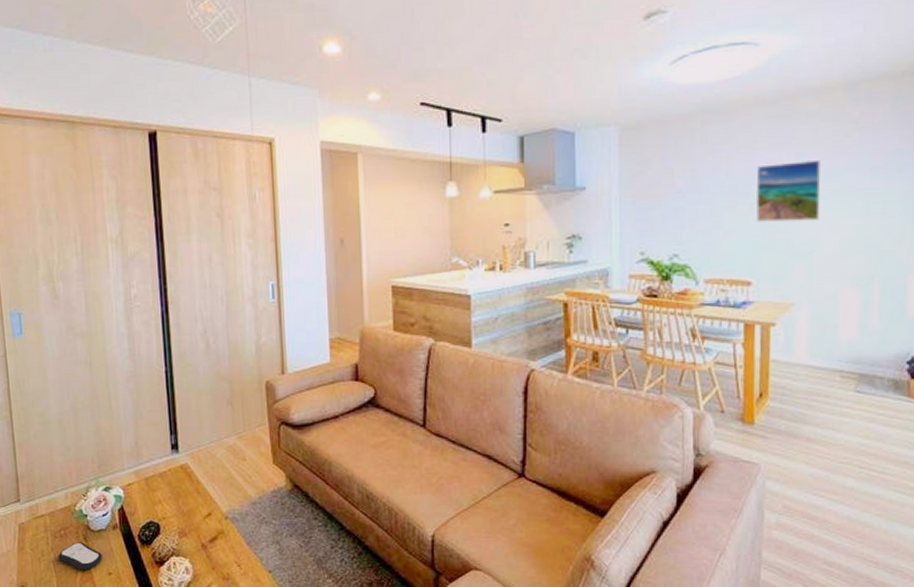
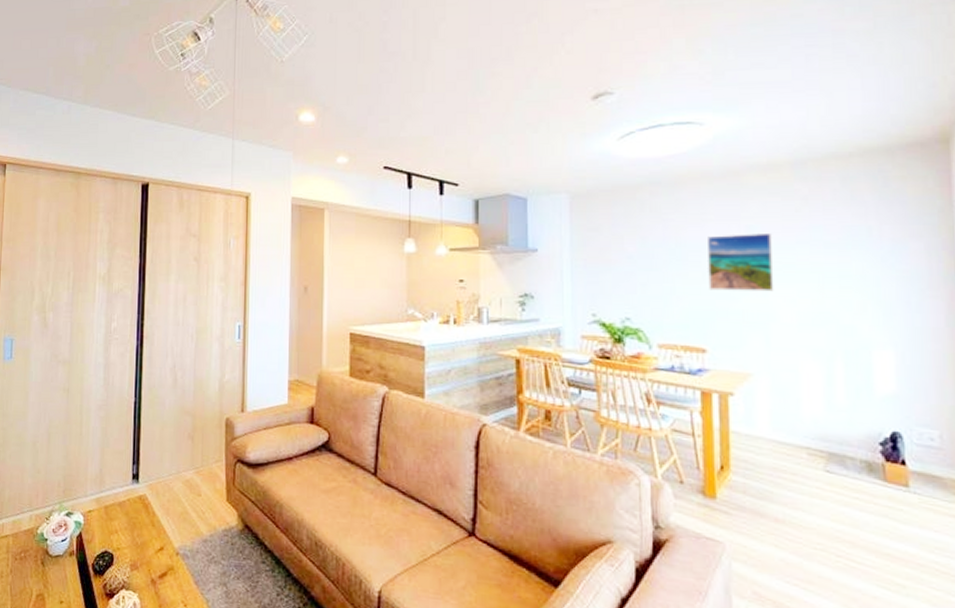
remote control: present [58,542,102,571] -> none [16,566,56,597]

